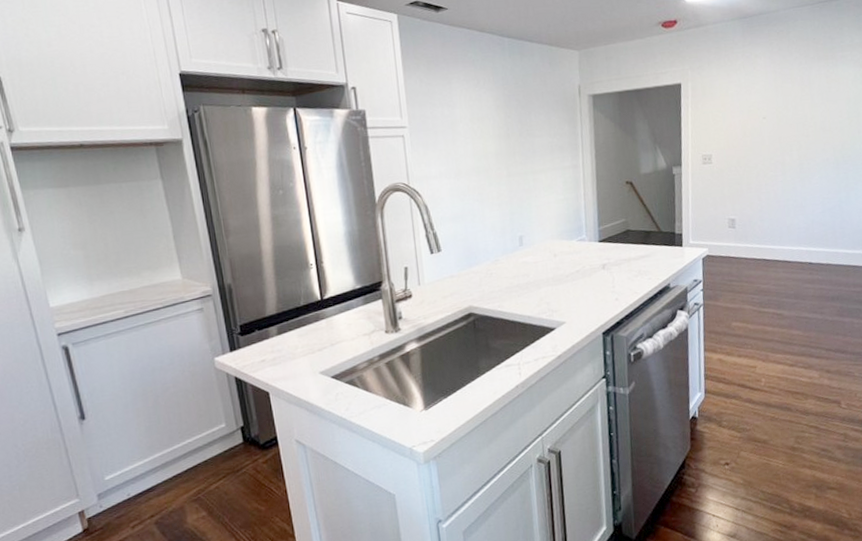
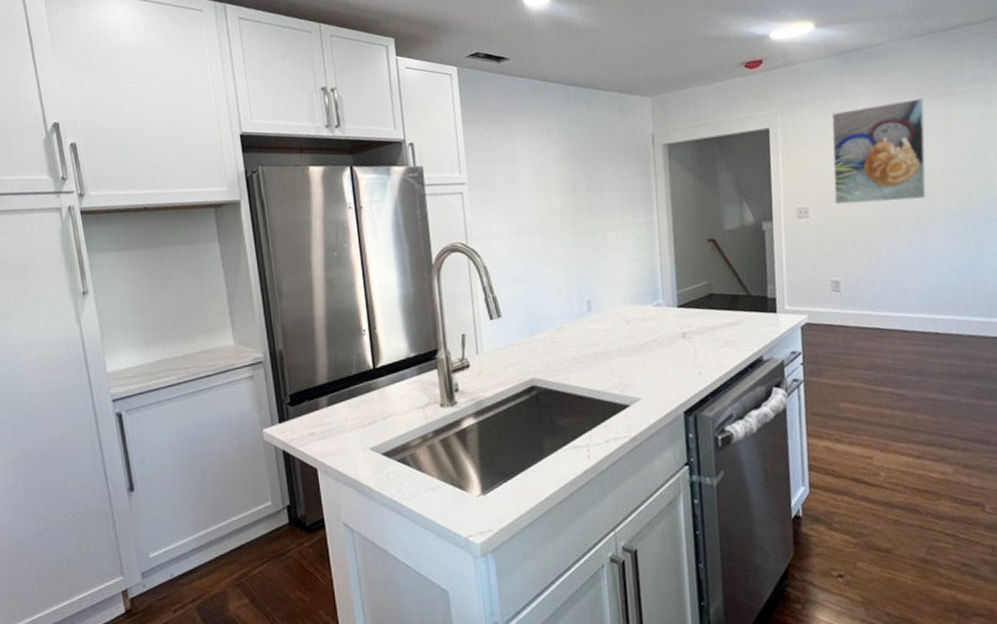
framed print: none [733,61,811,153] -> present [831,98,926,205]

